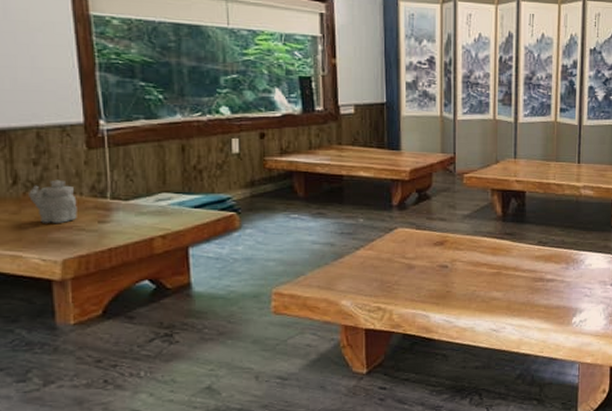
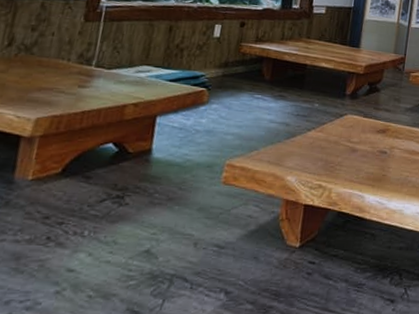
teapot: present [29,179,77,223] -> none [19,45,64,84]

